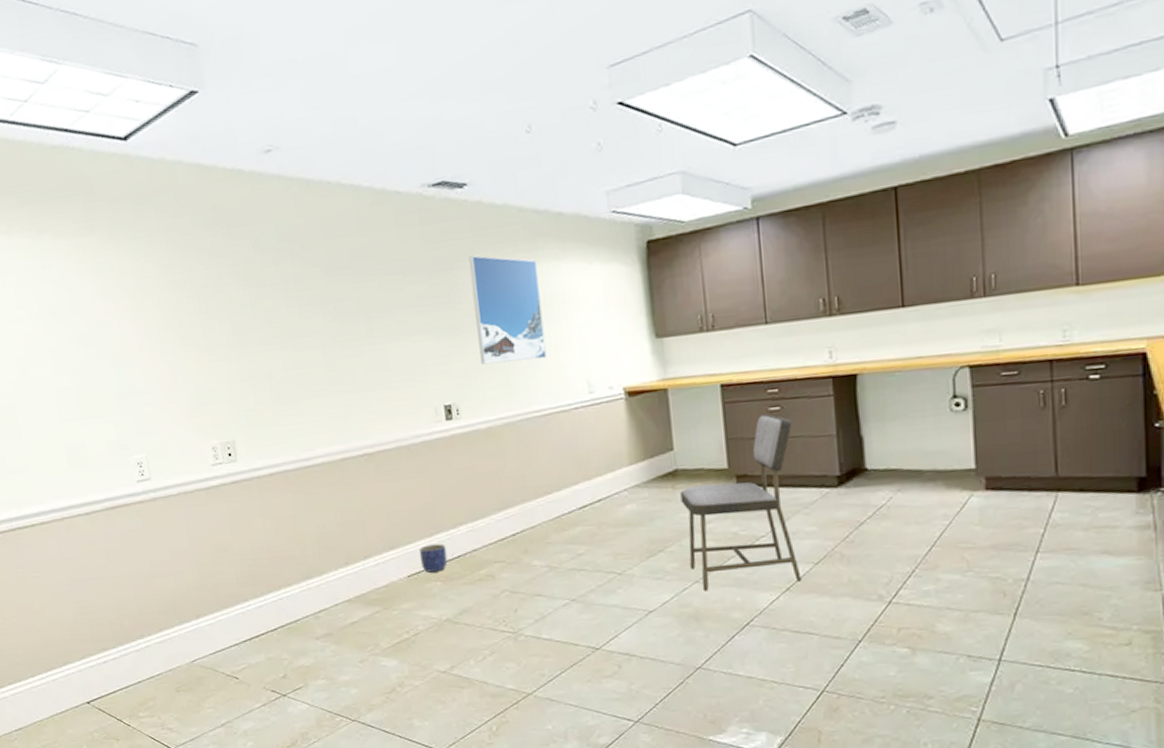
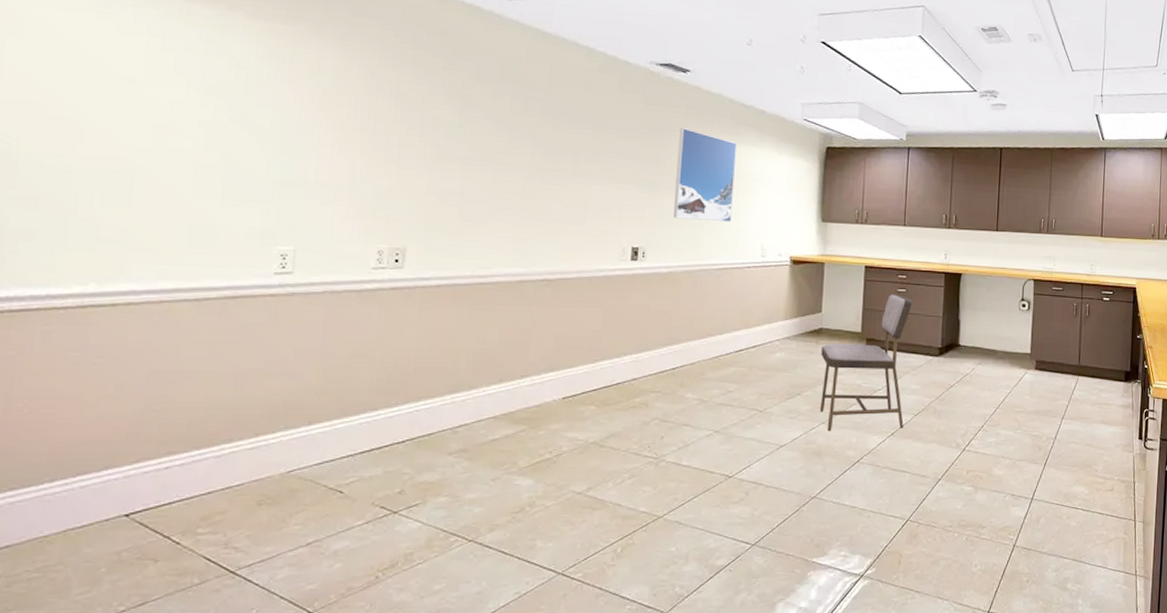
planter: present [419,543,448,573] -> none [578,370,607,396]

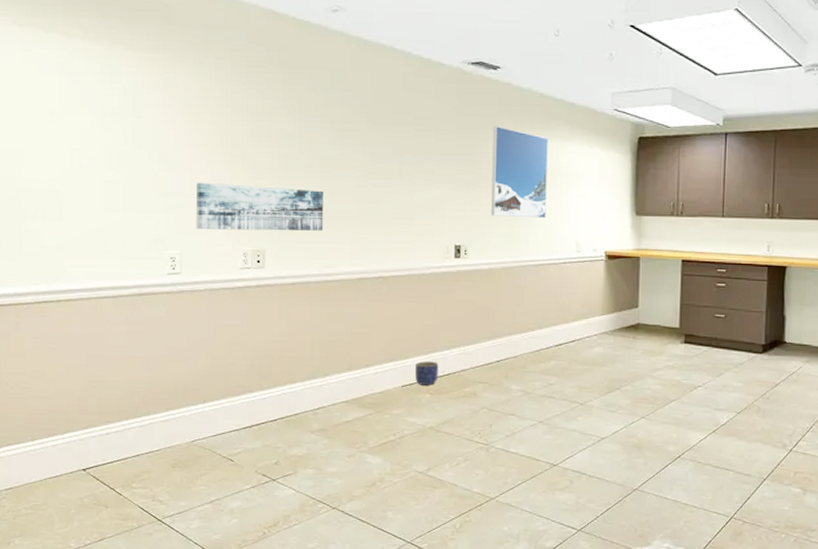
wall art: none [318,169,484,229] -> present [195,182,324,231]
planter: none [578,370,607,396] -> present [414,361,439,385]
dining chair: present [820,293,913,432] -> none [639,287,733,426]

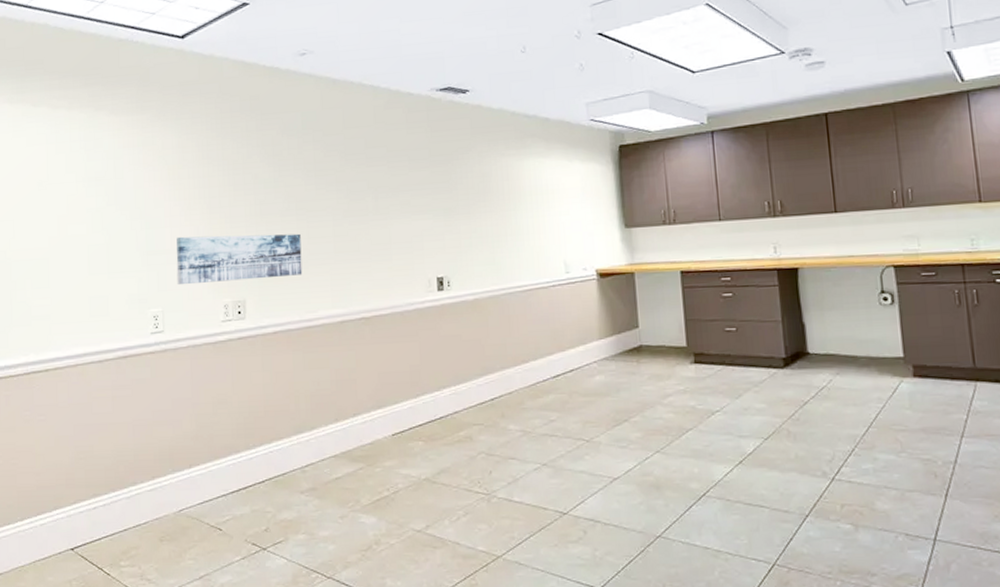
planter: present [414,361,439,385] -> none [404,405,430,432]
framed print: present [491,126,548,219] -> none [466,149,530,243]

